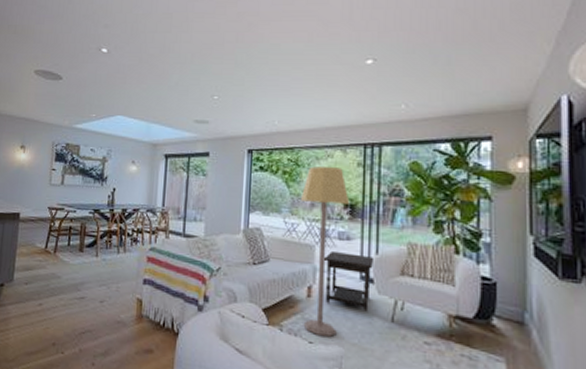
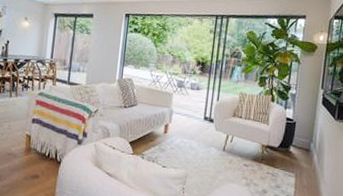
lamp: present [301,166,350,337] -> none [159,31,202,162]
side table: present [324,250,375,312] -> none [178,97,216,143]

